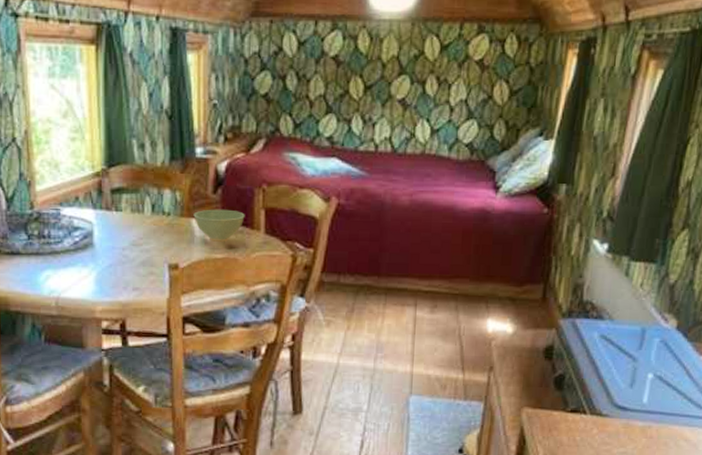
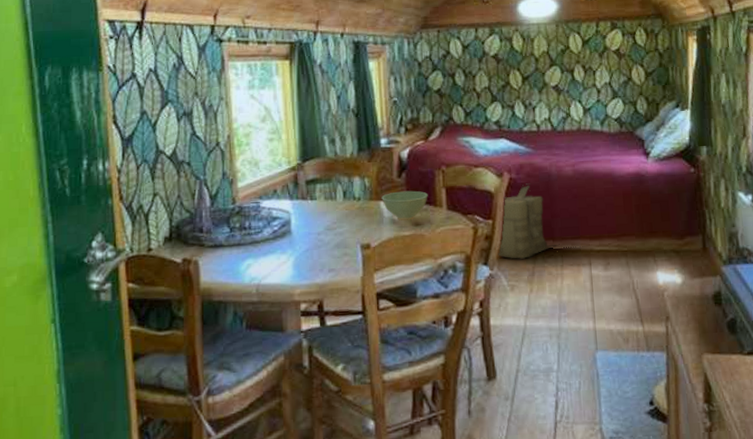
suitcase: none [316,211,385,294] -> present [497,183,560,259]

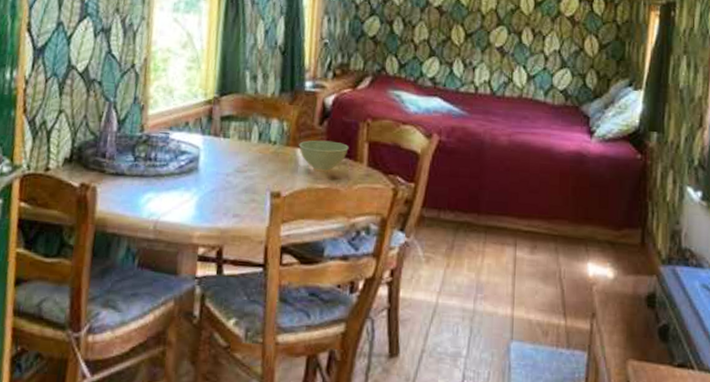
suitcase: present [497,183,560,259] -> none [416,148,485,230]

